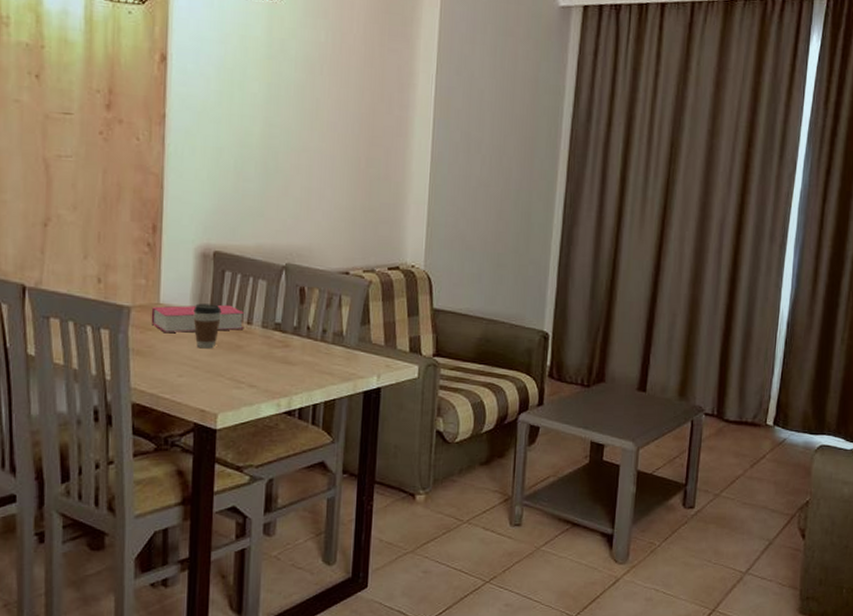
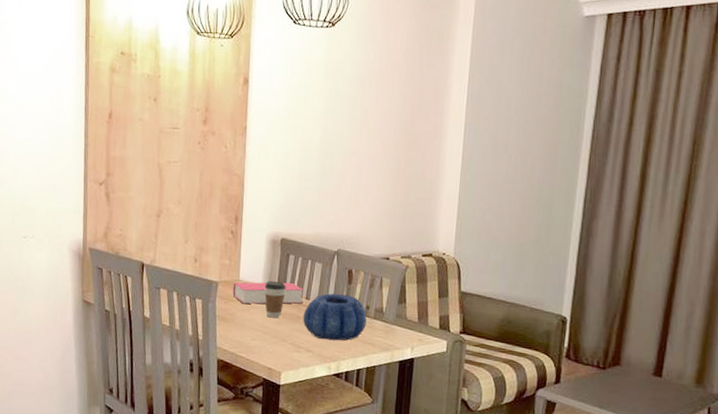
decorative bowl: none [243,316,323,372] -> present [302,293,367,341]

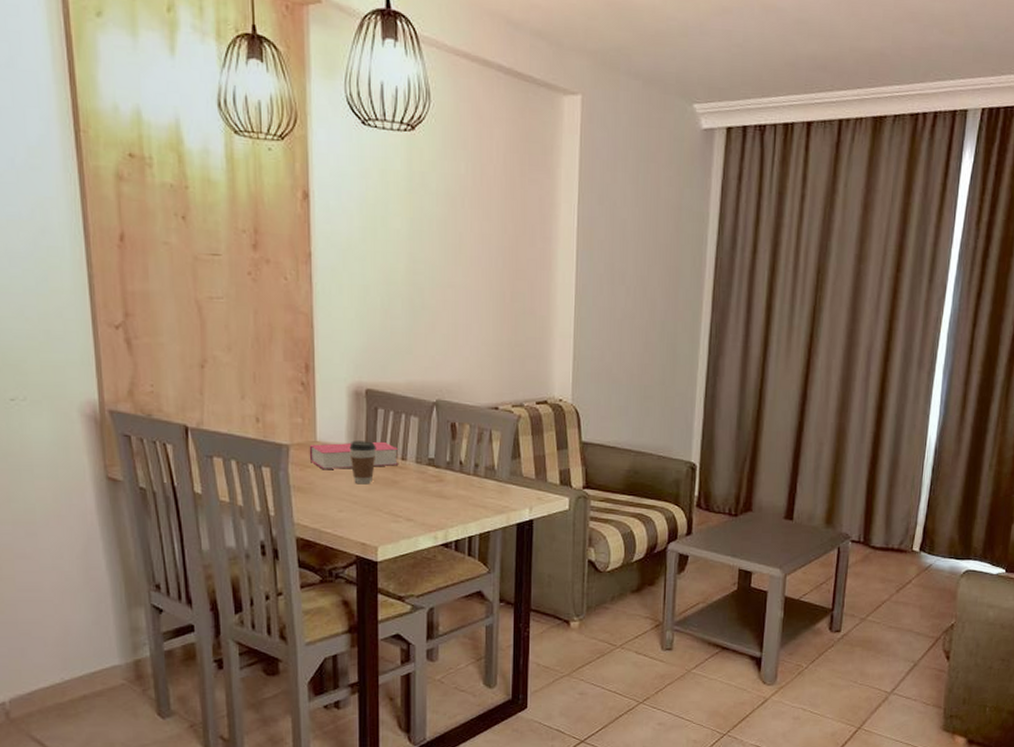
decorative bowl: present [302,293,367,341] -> none [399,452,476,506]

